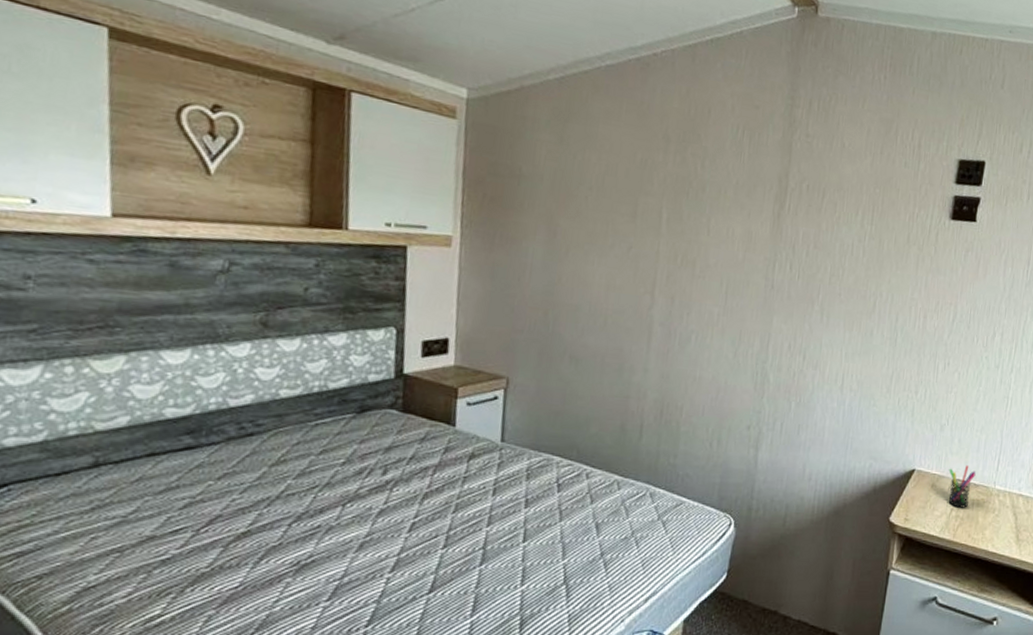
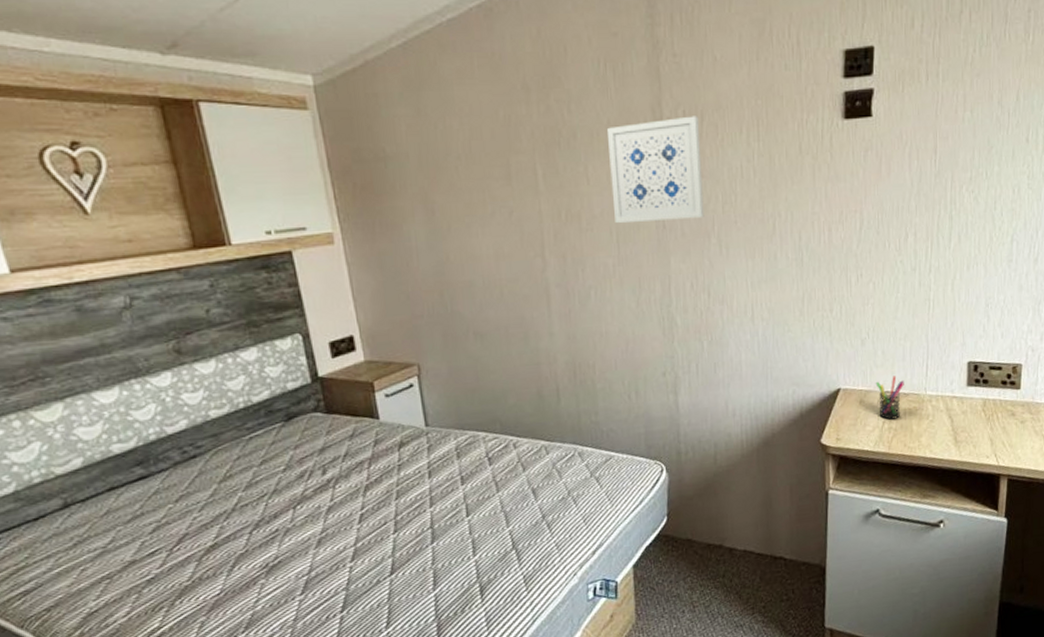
wall art: none [727,187,821,285] -> present [606,116,704,224]

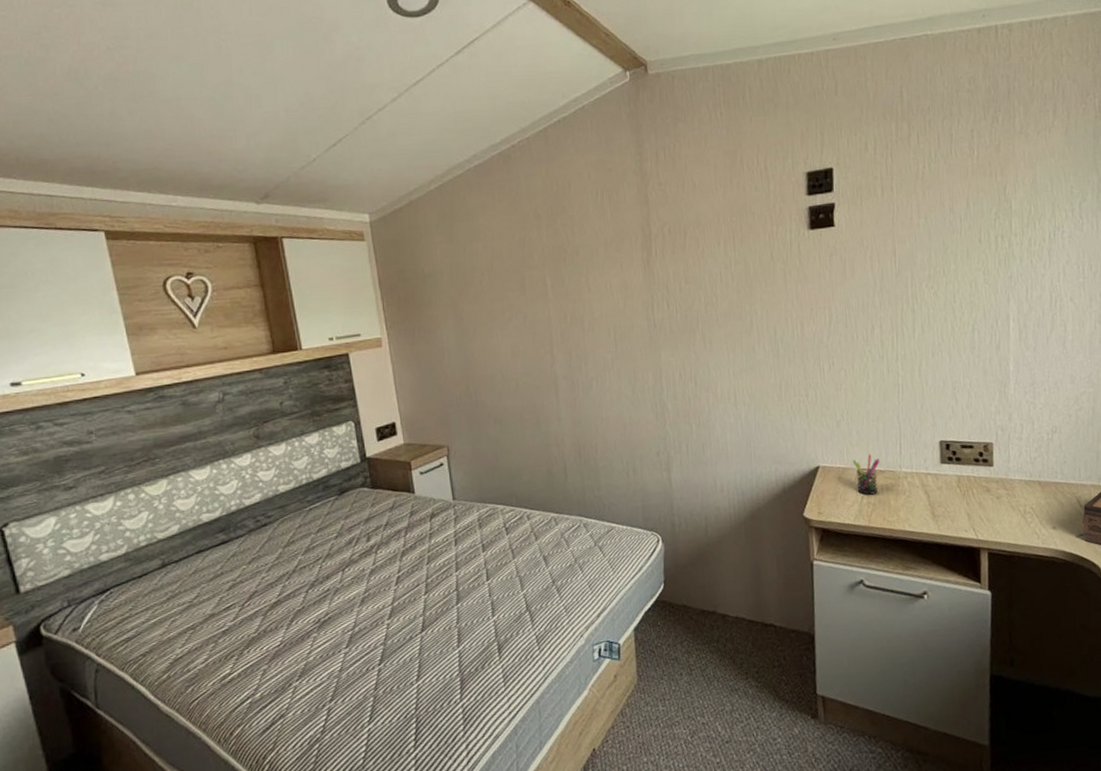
wall art: present [606,116,704,224] -> none [604,232,690,325]

